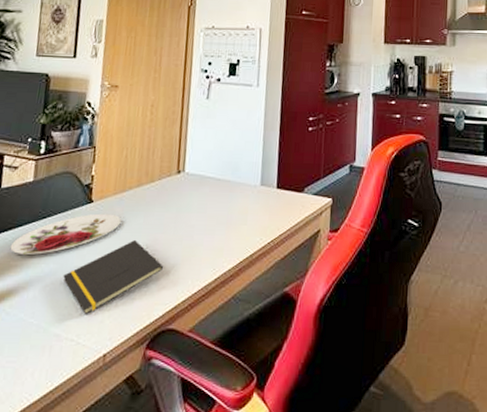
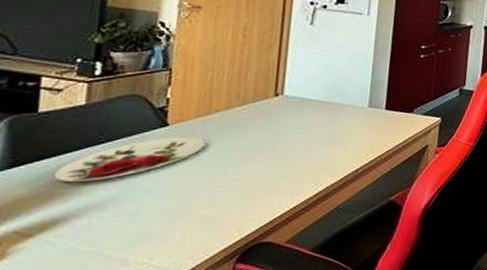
notepad: present [63,239,164,315] -> none [129,160,258,238]

